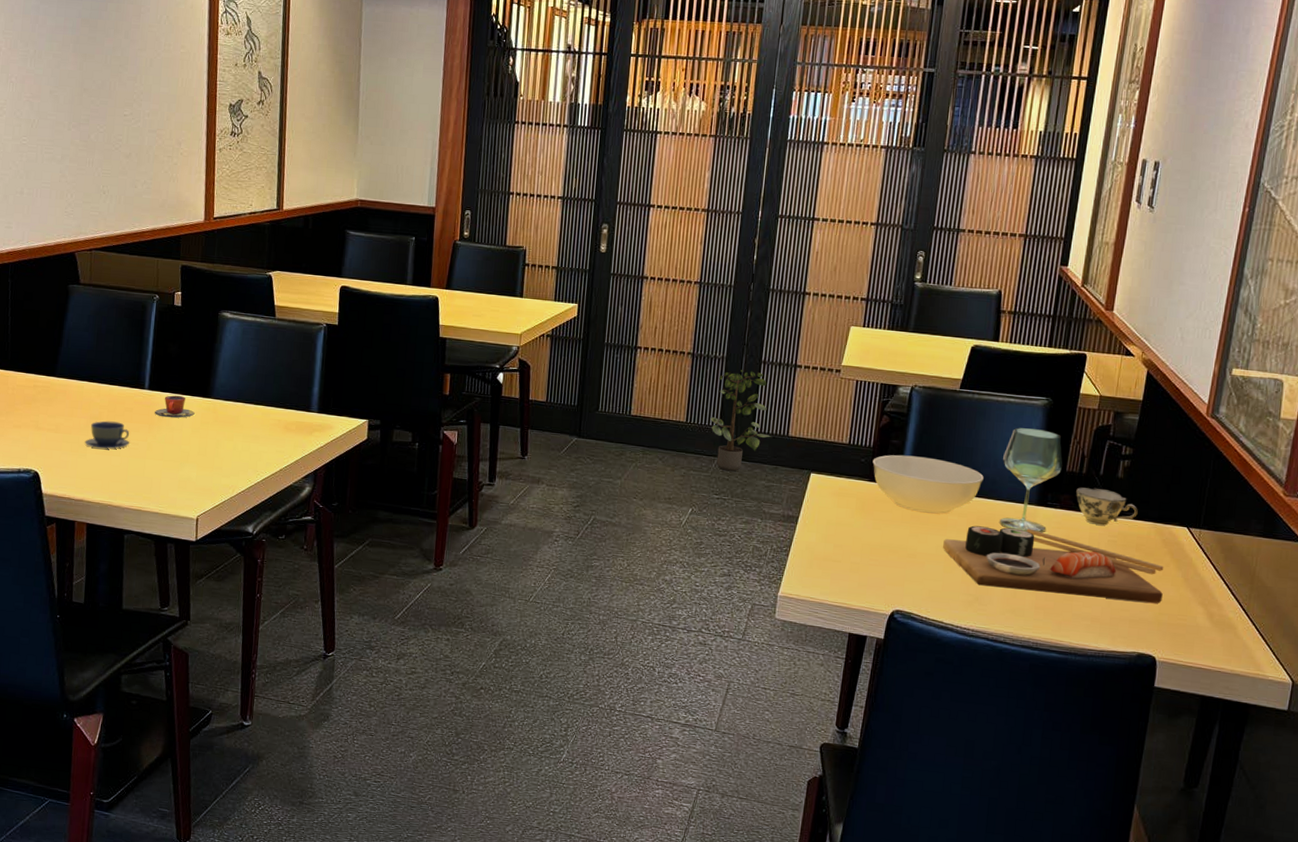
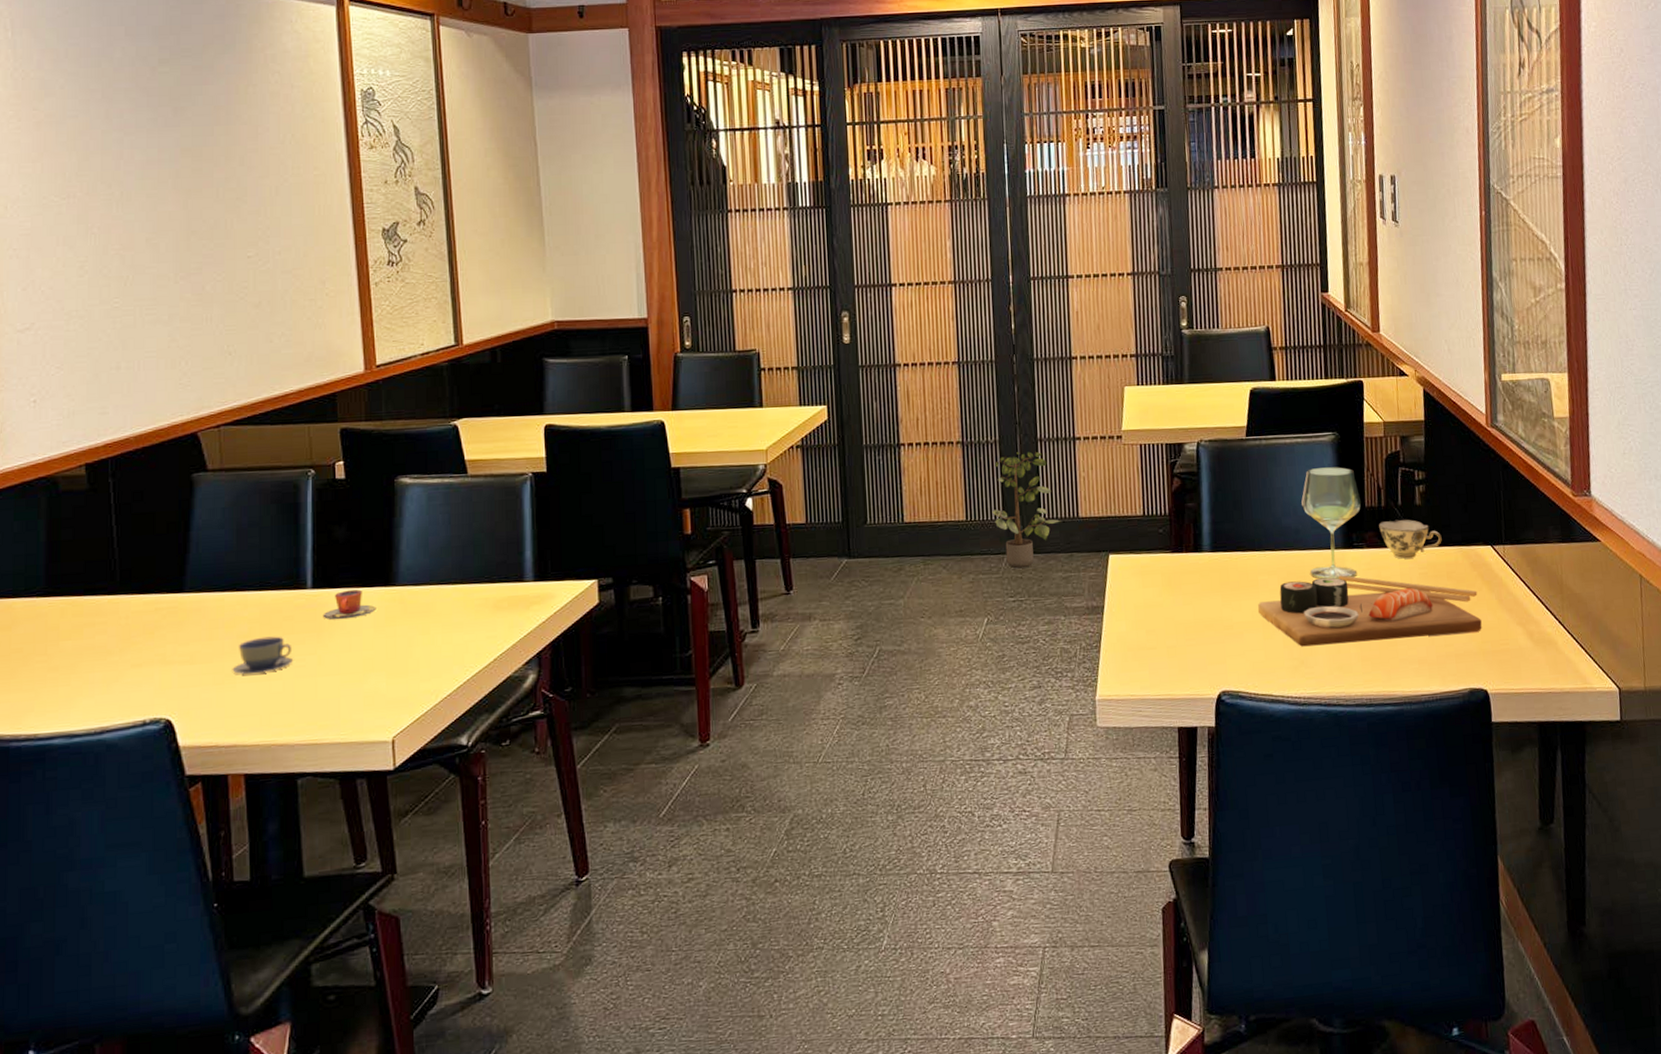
bowl: present [872,454,984,515] -> none [1171,516,1286,578]

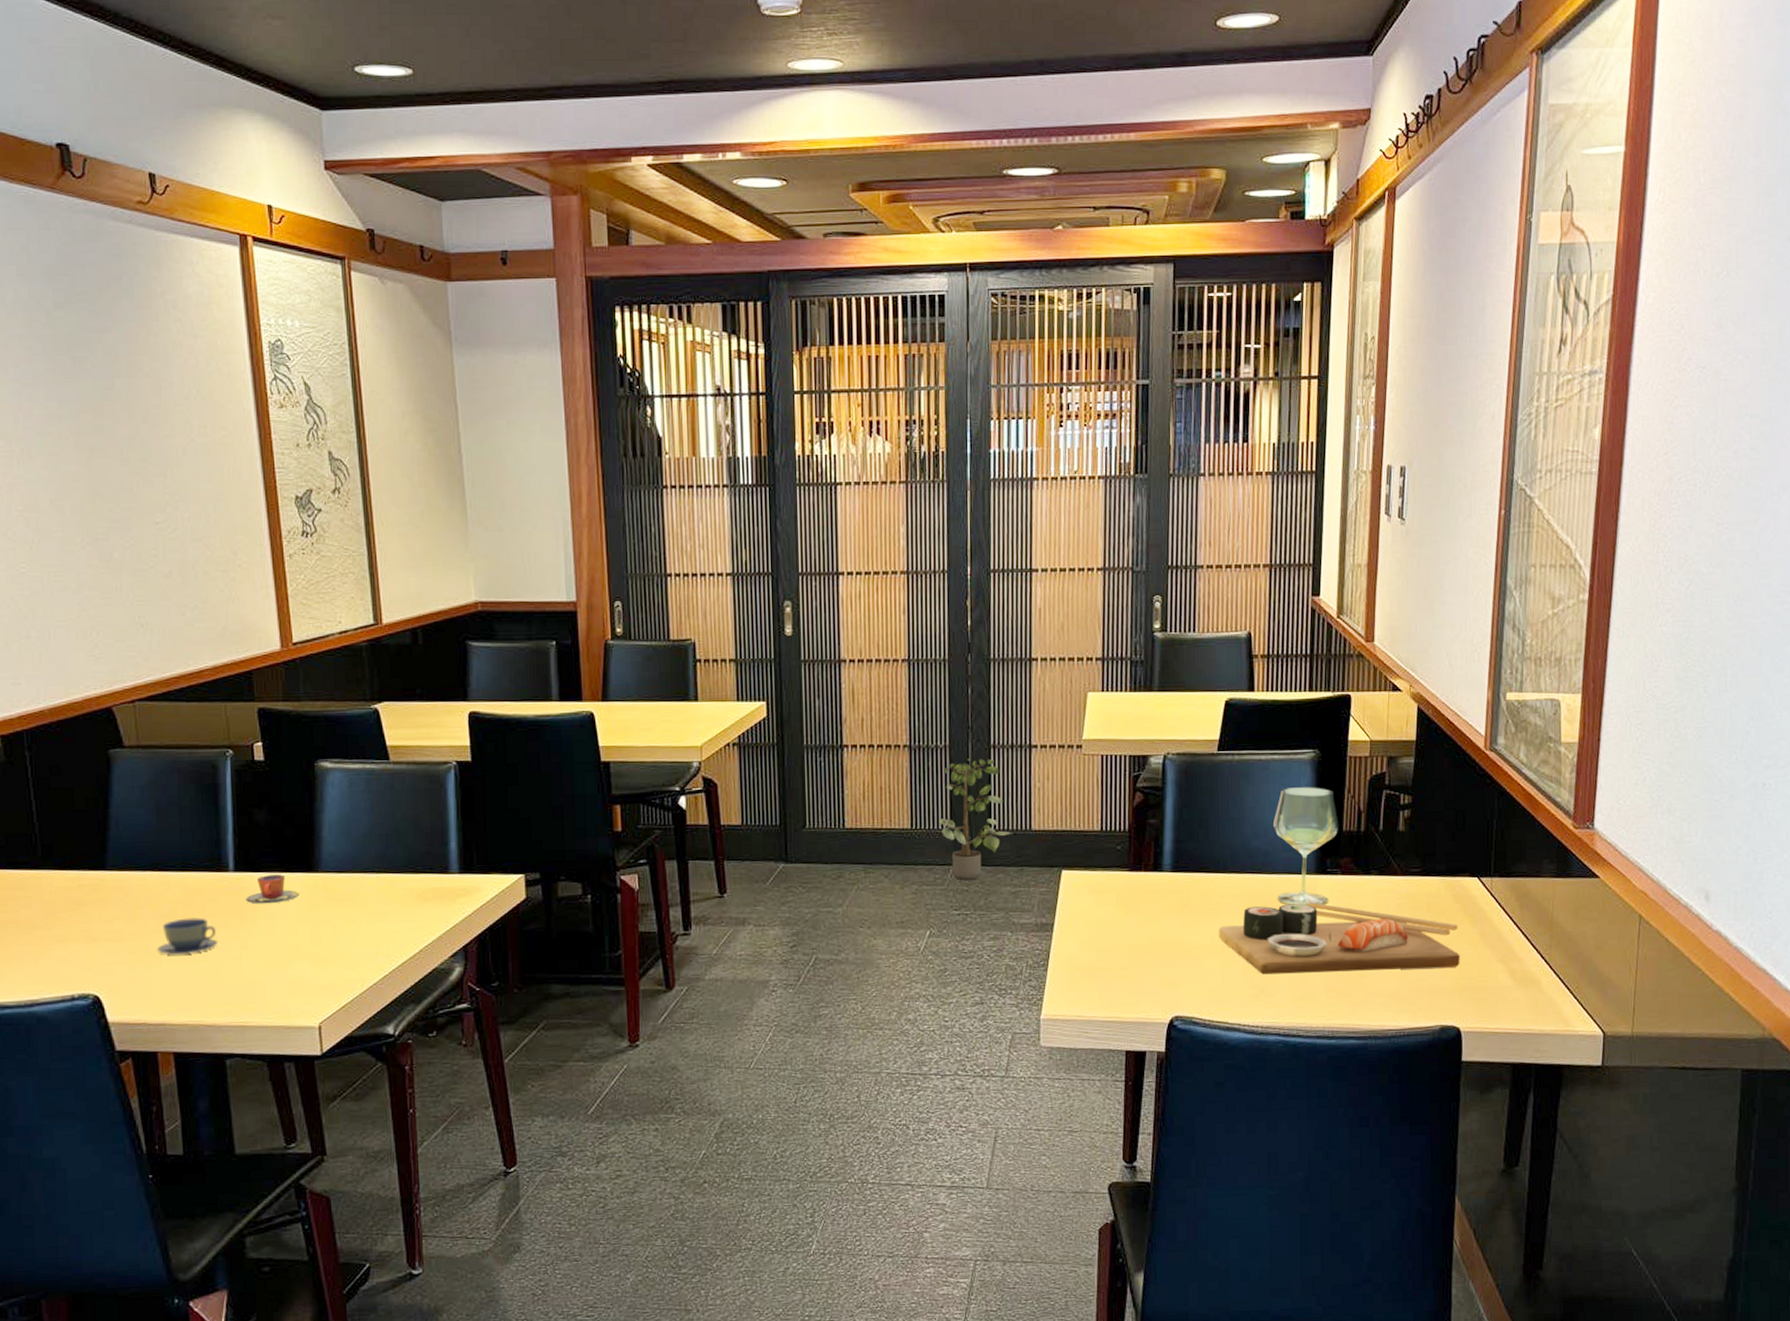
teacup: present [1379,519,1442,559] -> none [1356,845,1424,888]

